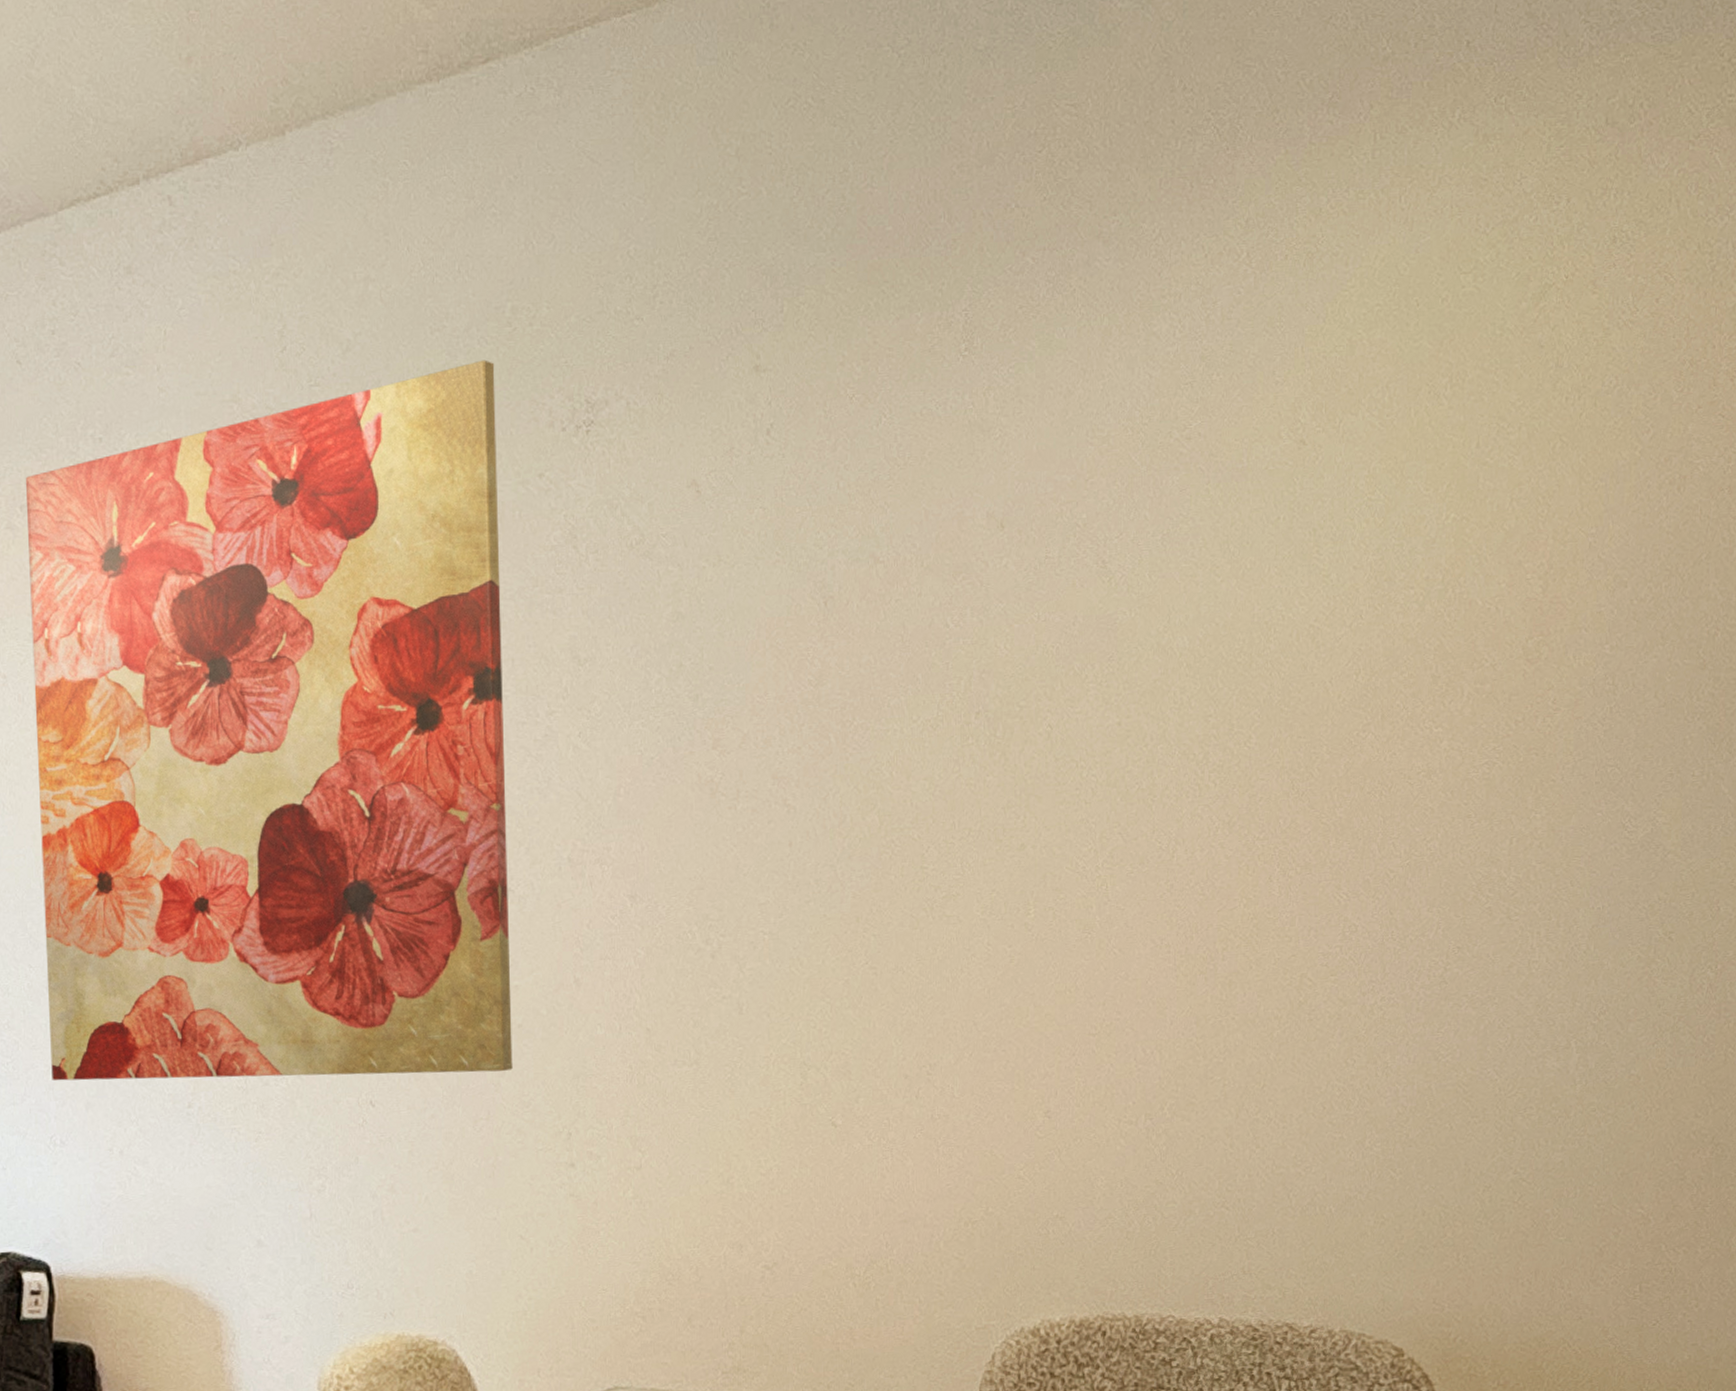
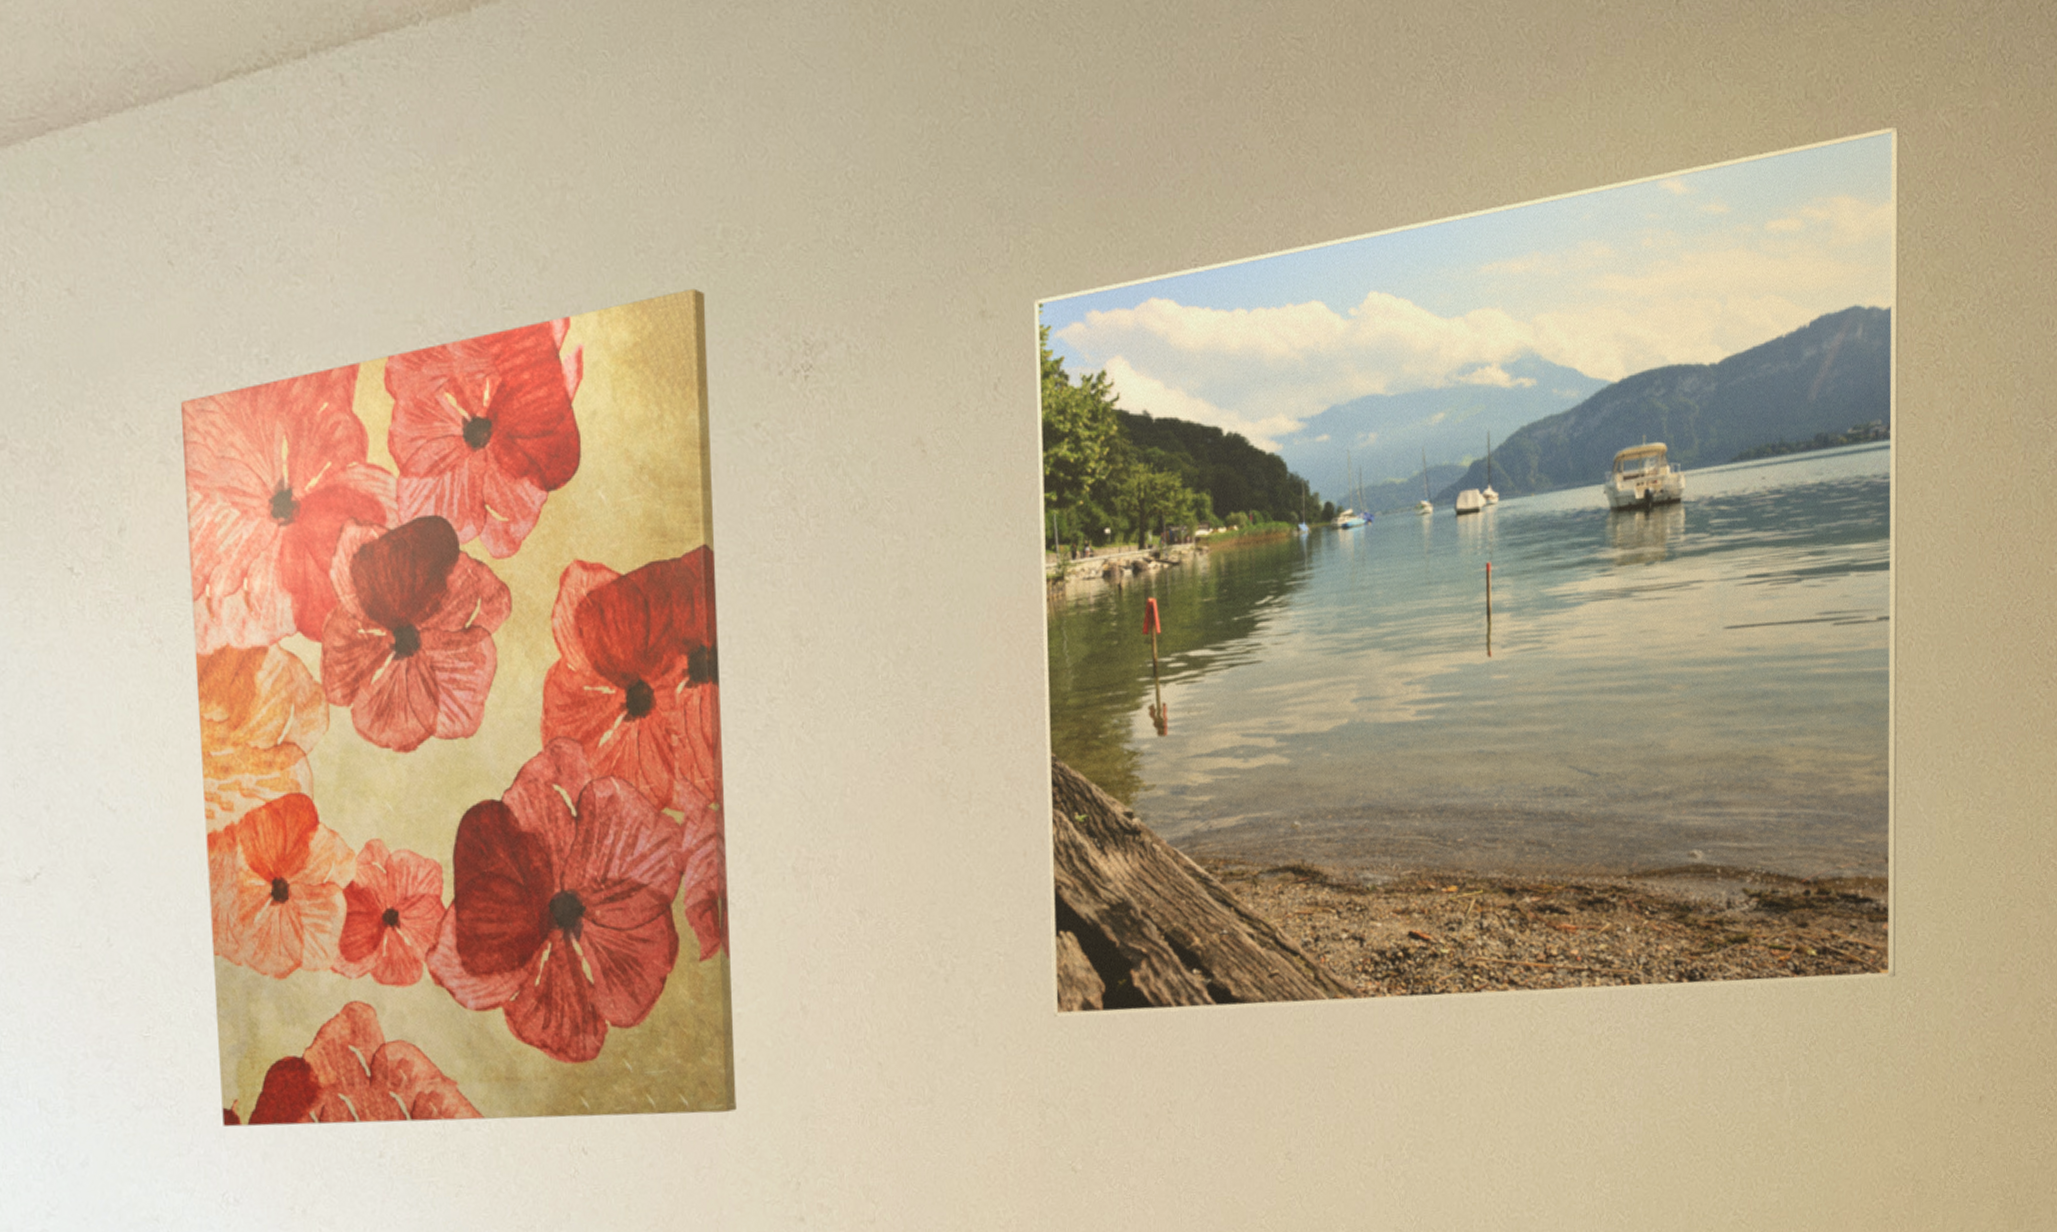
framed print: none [806,145,1710,989] -> present [1034,126,1900,1017]

